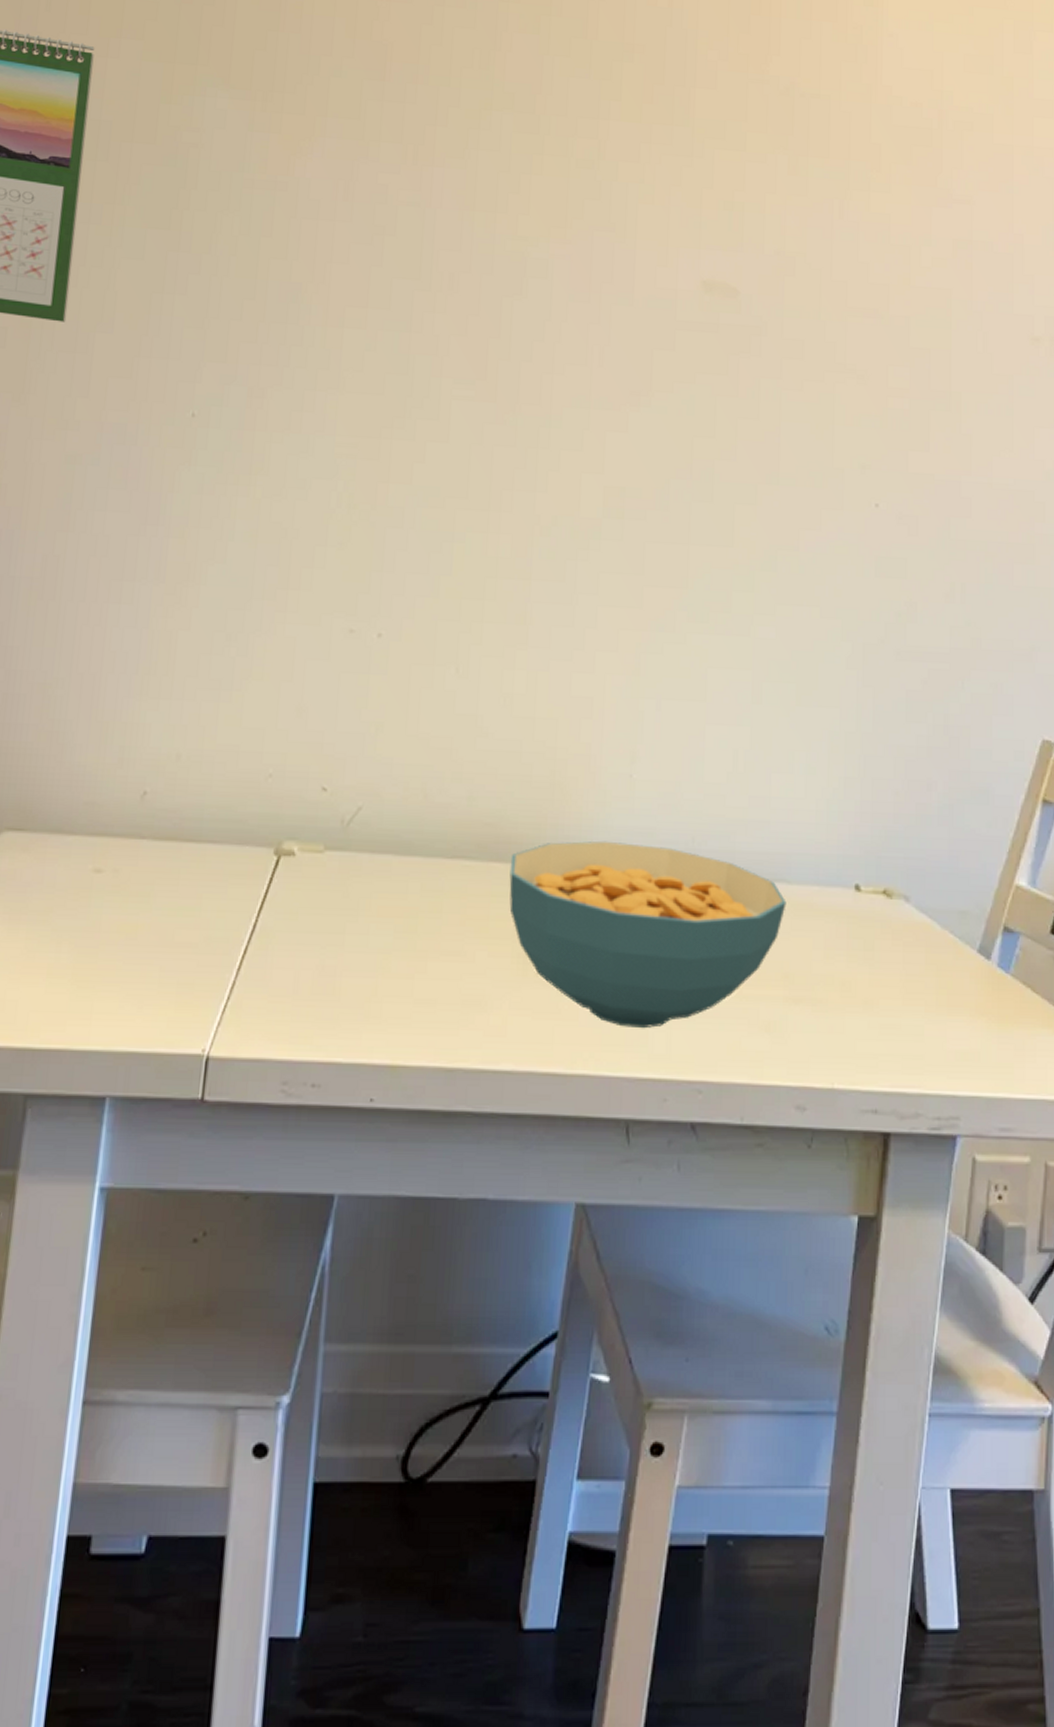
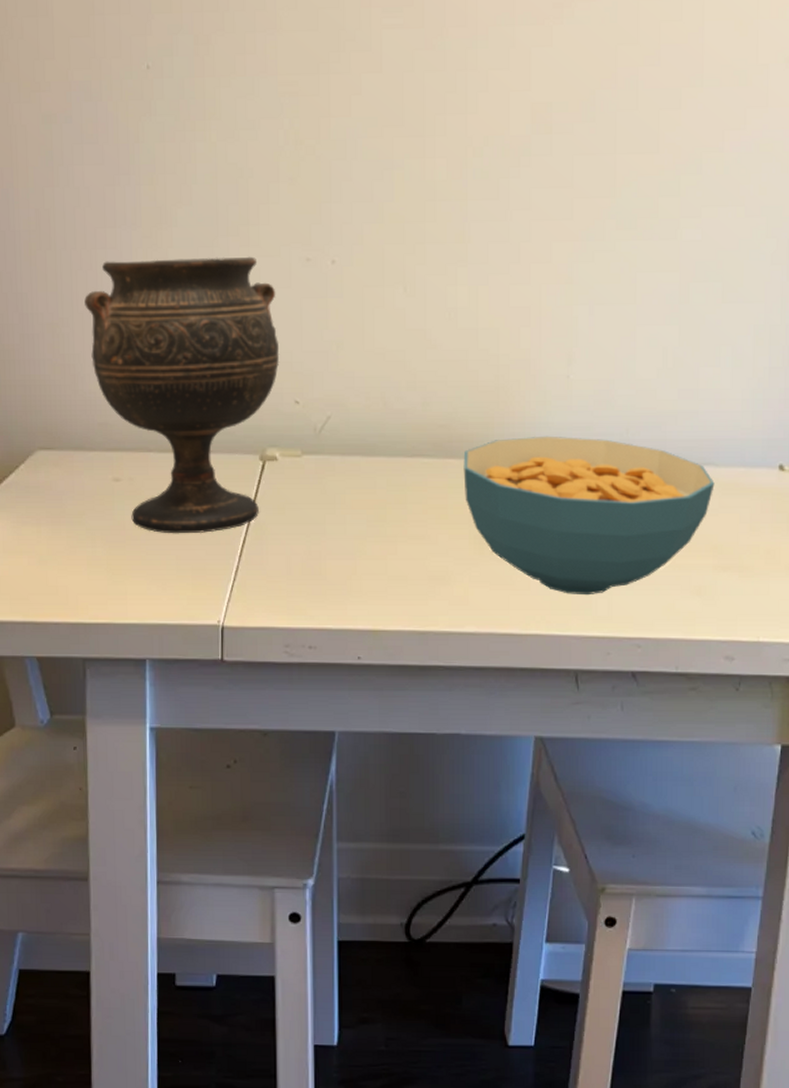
goblet: none [85,617,312,940] -> present [84,256,280,534]

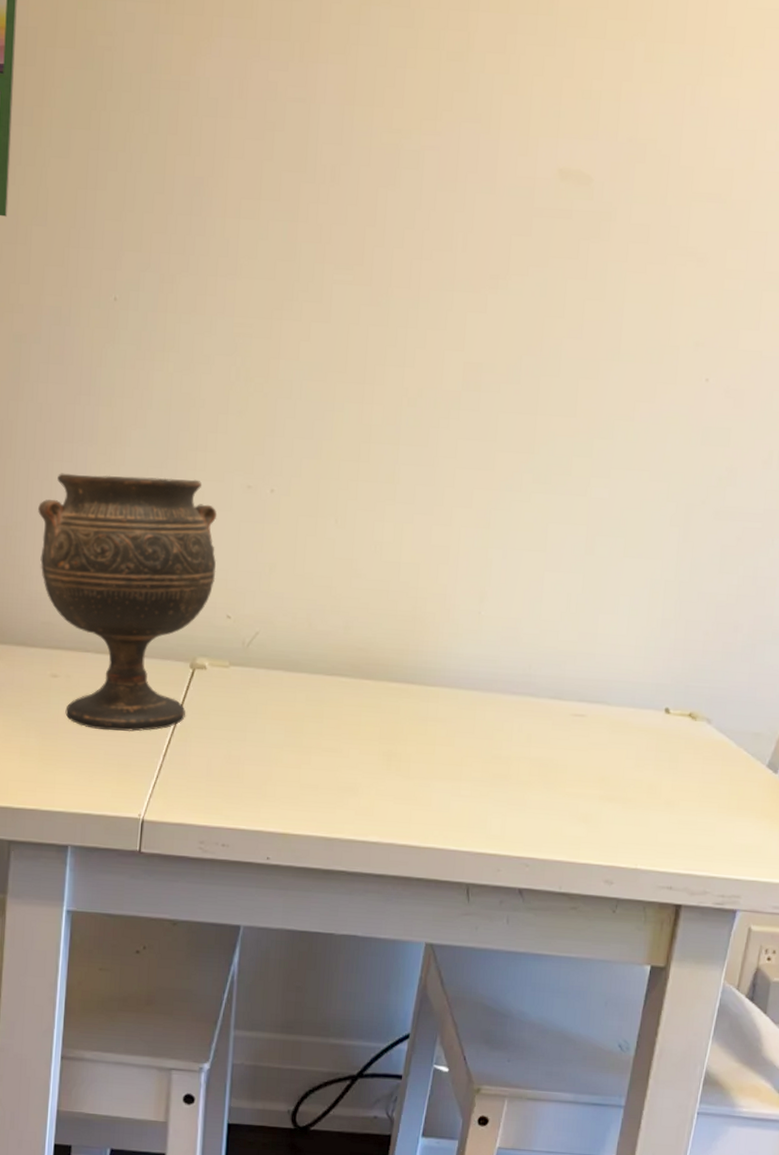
cereal bowl: present [463,436,715,596] -> none [377,665,606,815]

